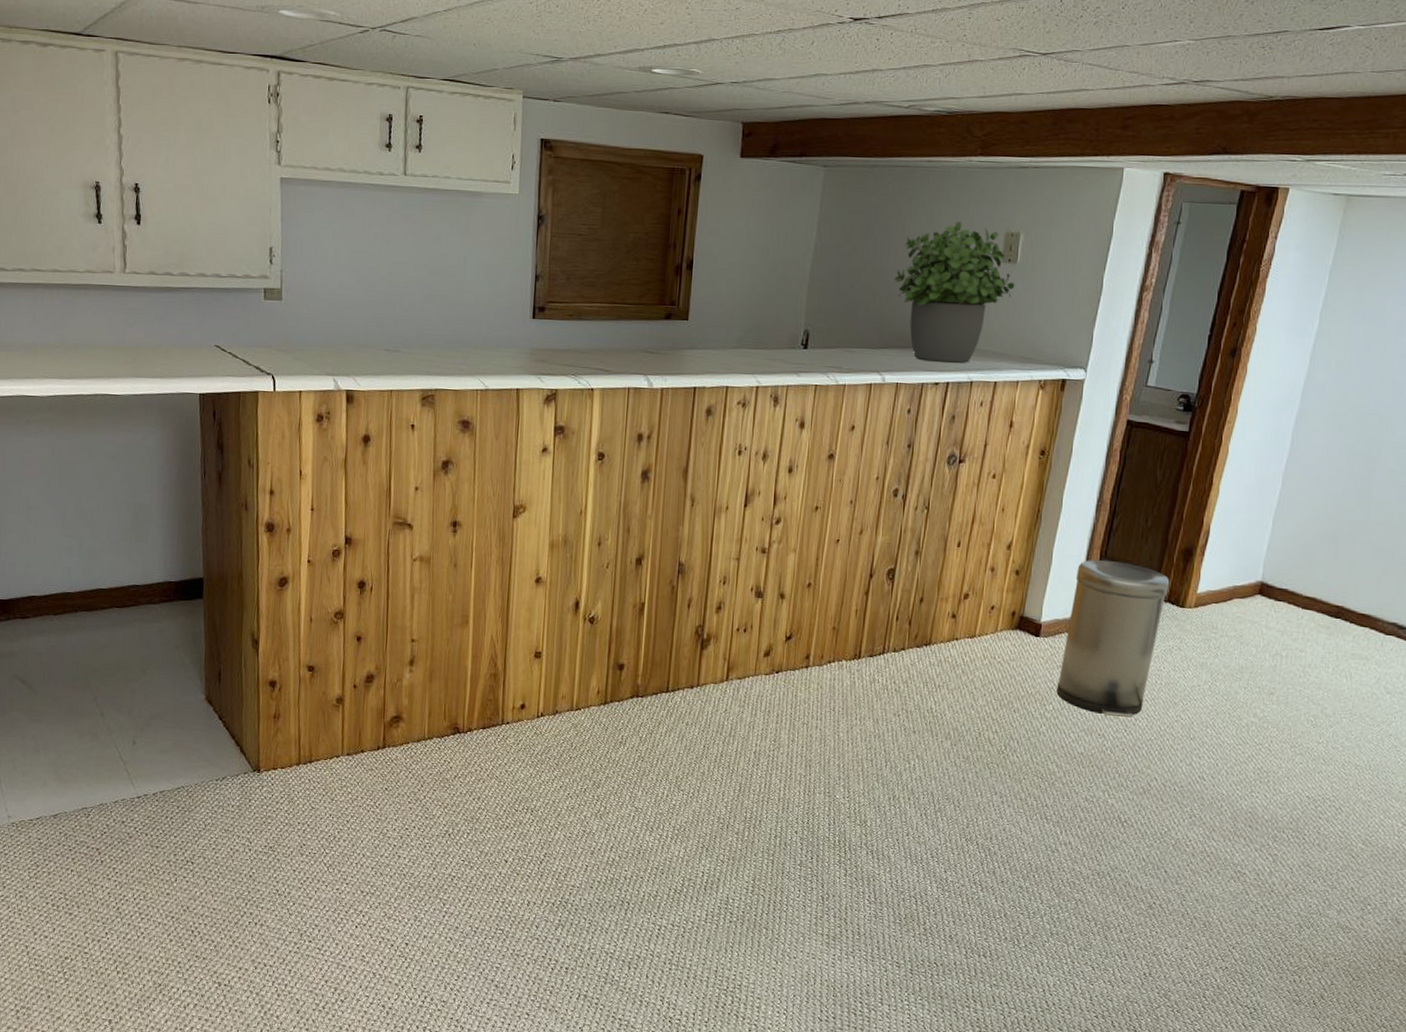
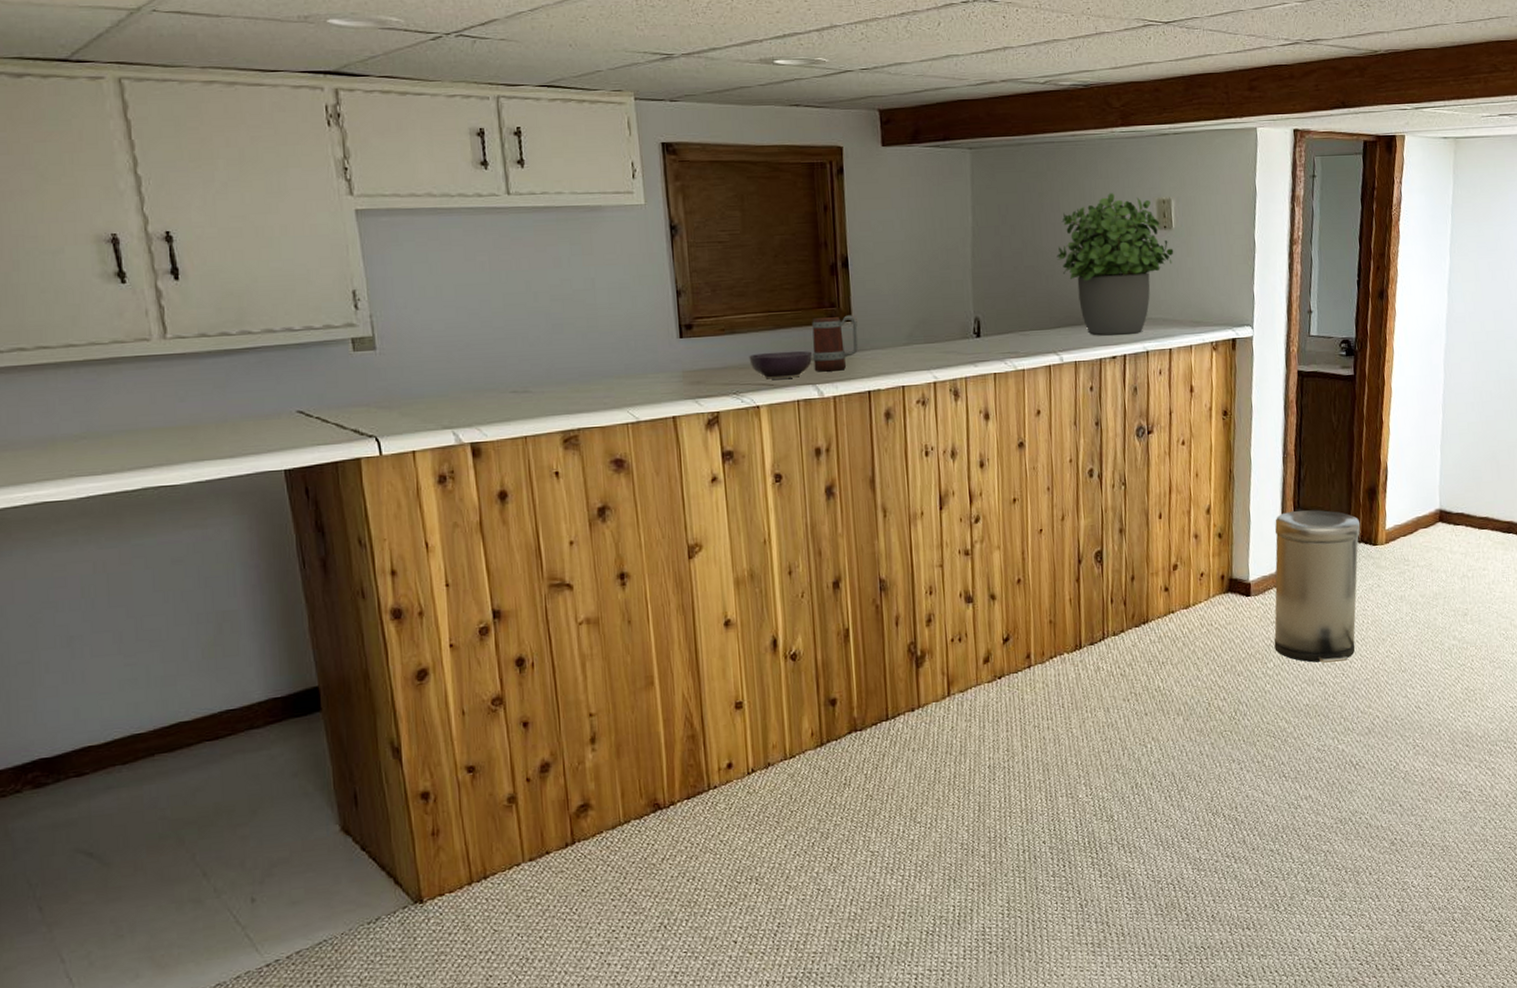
bowl: none [590,340,647,367] -> present [749,350,812,380]
beer mug: none [647,314,693,365] -> present [812,315,858,372]

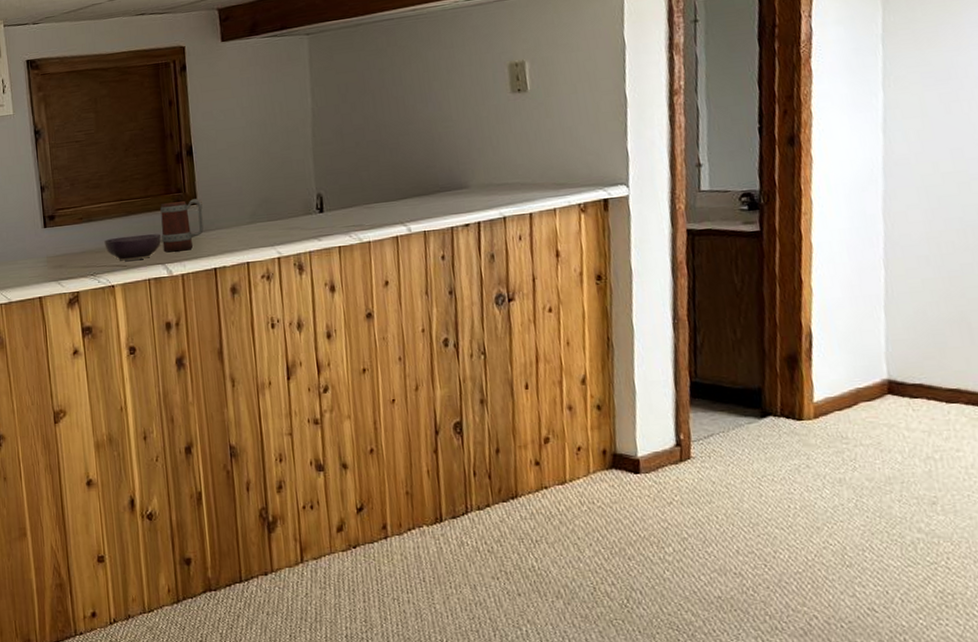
potted plant: present [1057,193,1174,337] -> none [400,61,531,205]
pedal bin: present [1274,509,1361,663] -> none [666,380,780,552]

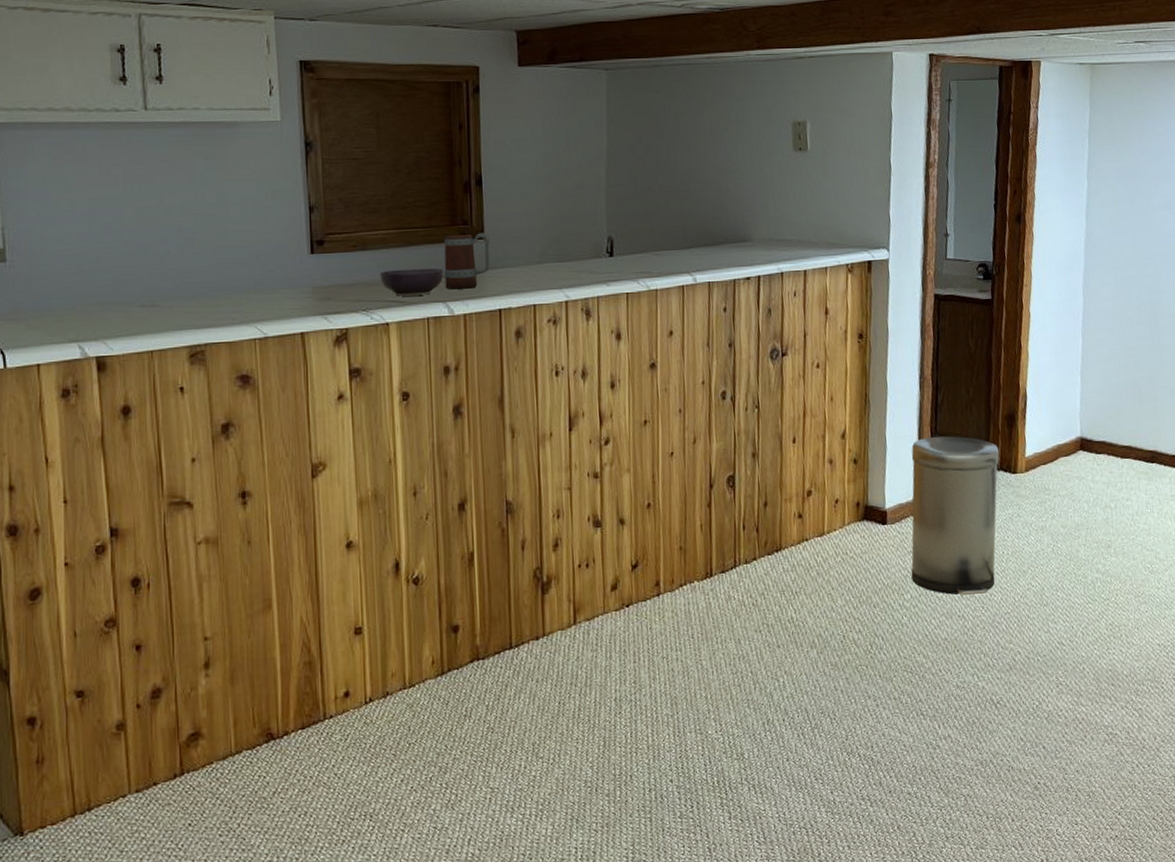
pedal bin: none [666,380,780,552] -> present [911,436,1000,595]

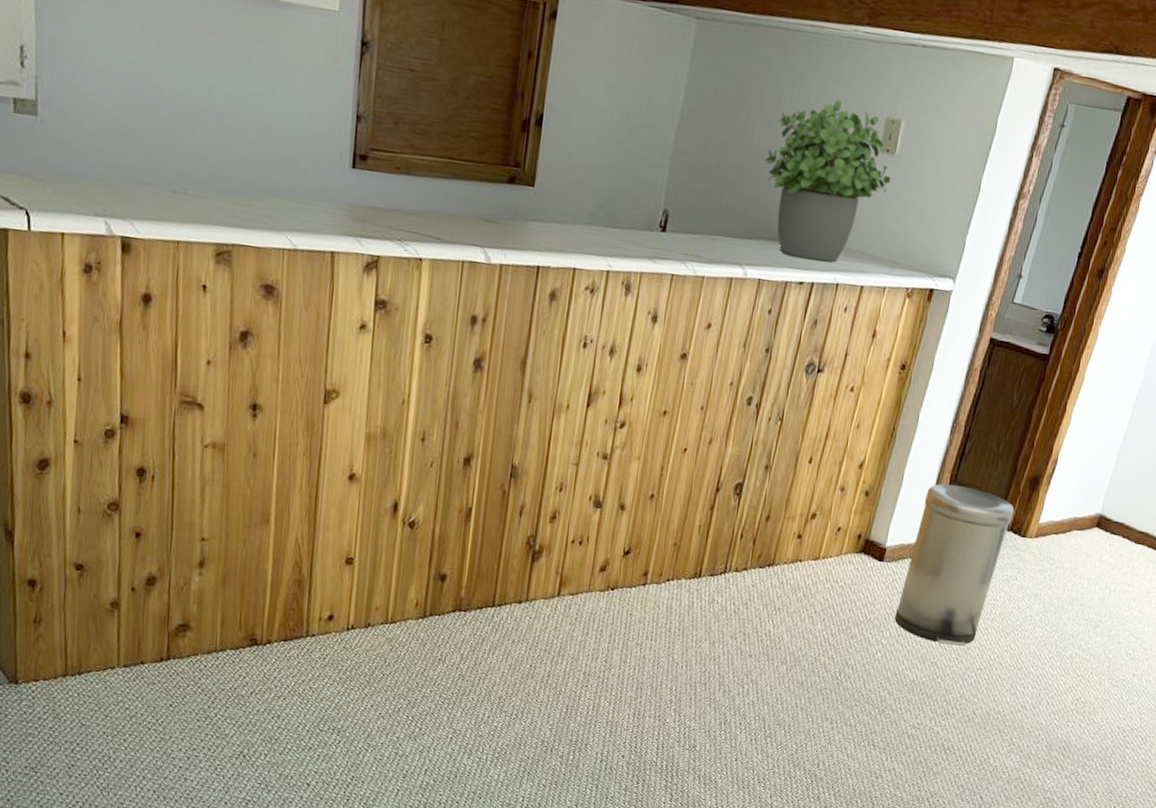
bowl: present [380,268,443,296] -> none [420,201,486,236]
beer mug: present [444,233,490,290] -> none [486,175,540,239]
potted plant: none [691,115,809,258] -> present [764,100,891,263]

